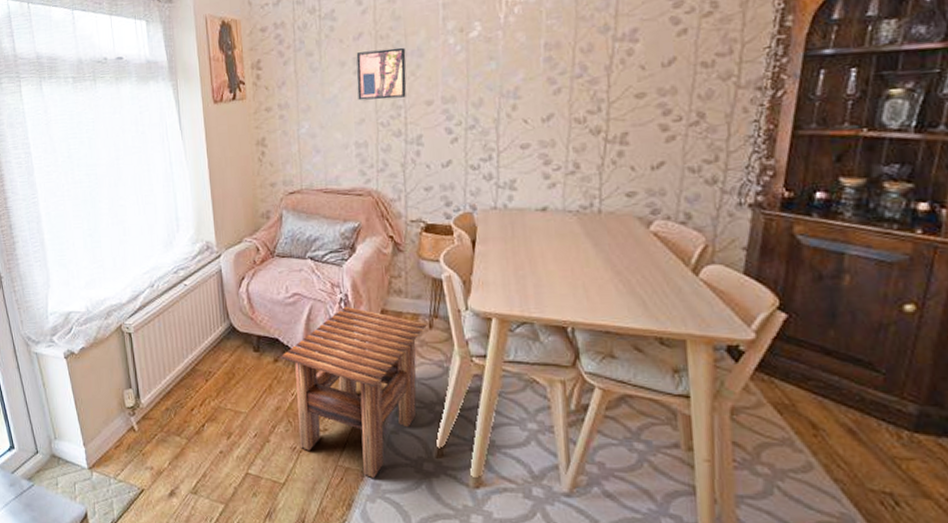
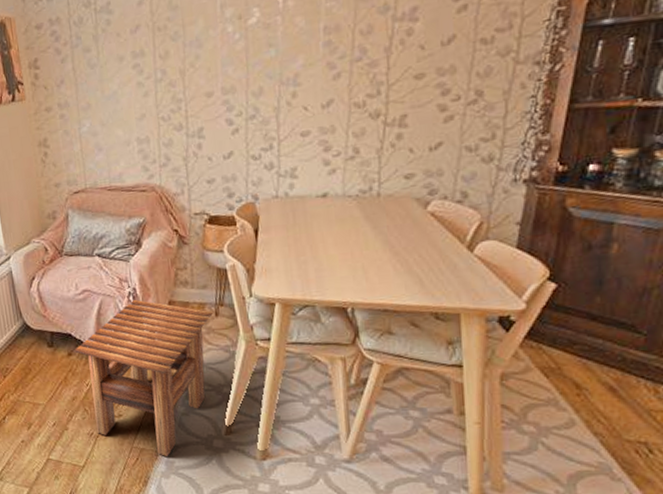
wall art: present [356,47,407,101] -> none [134,38,186,96]

